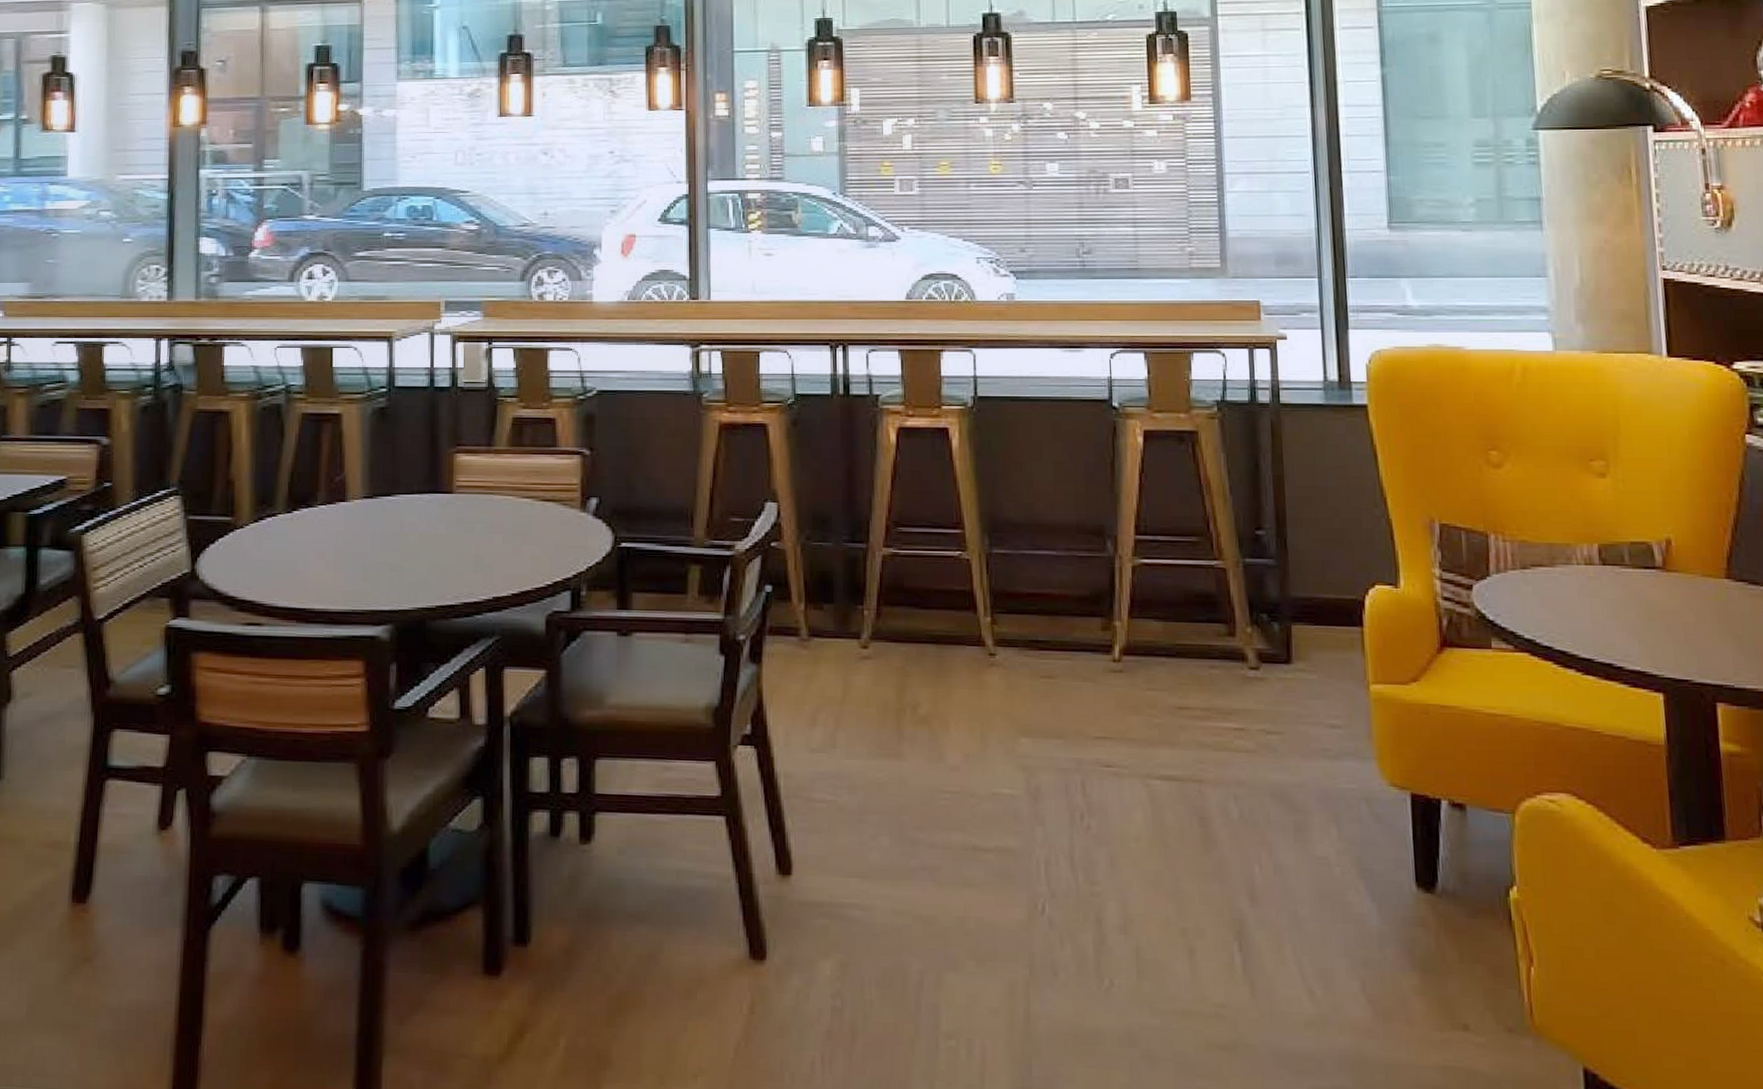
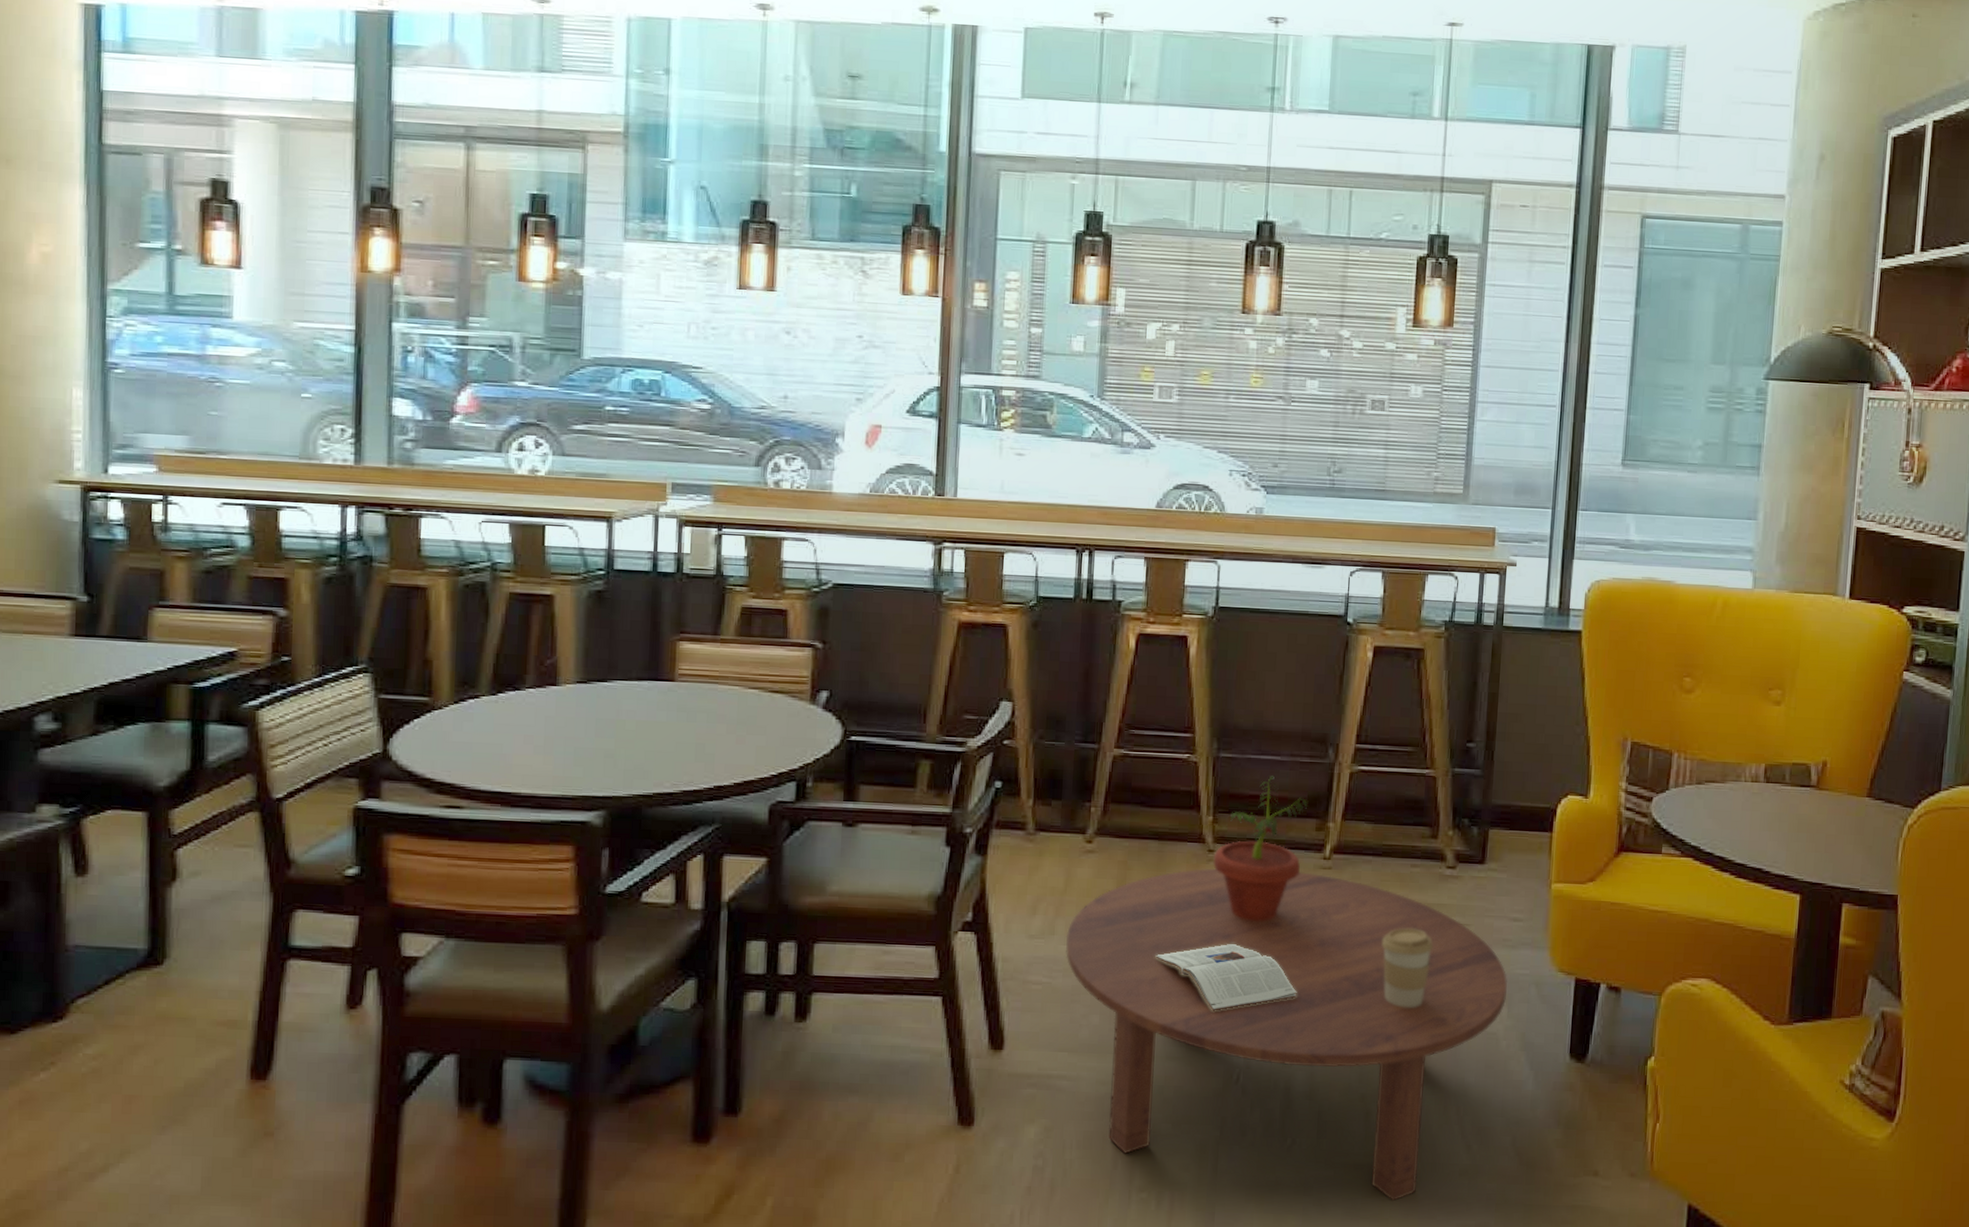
coffee table: none [848,673,1334,1056] -> present [1065,868,1507,1201]
magazine: none [942,756,1099,832] -> present [1154,943,1297,1011]
potted plant: none [995,572,1091,731] -> present [1213,776,1309,921]
coffee cup: none [1186,737,1244,829] -> present [1381,928,1433,1008]

